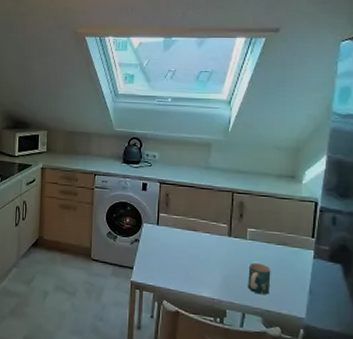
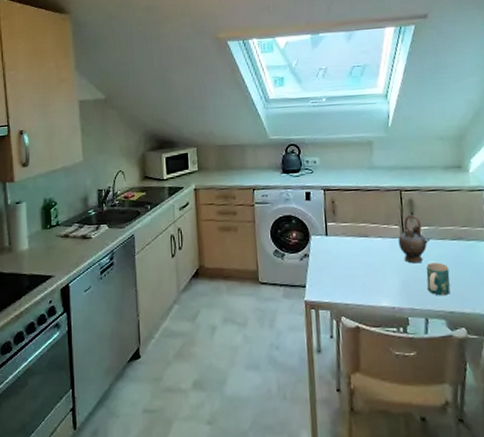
teapot: none [225,215,256,262] -> present [398,214,431,264]

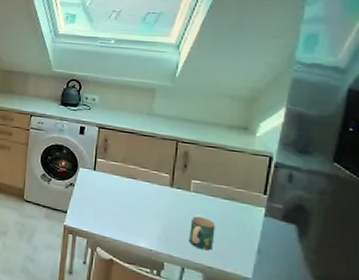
teapot: present [398,214,431,264] -> none [166,166,201,215]

